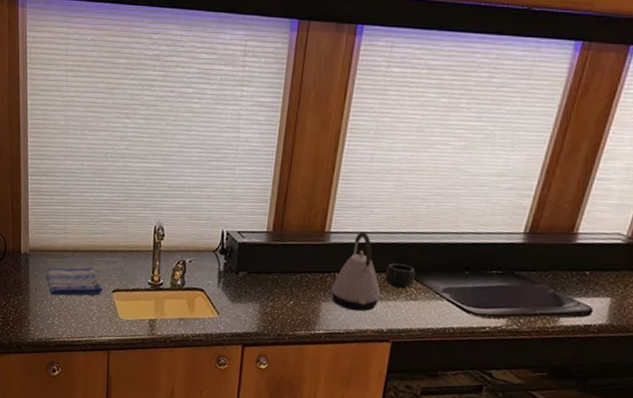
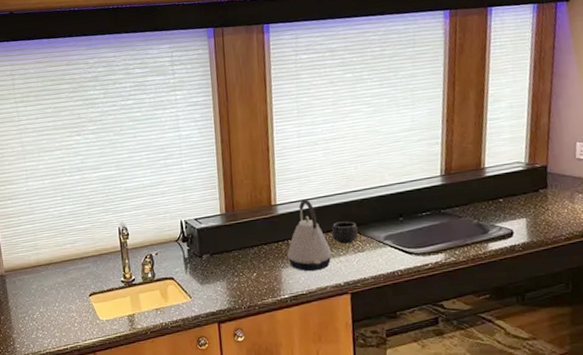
dish towel: present [46,266,103,296] -> none [23,276,79,310]

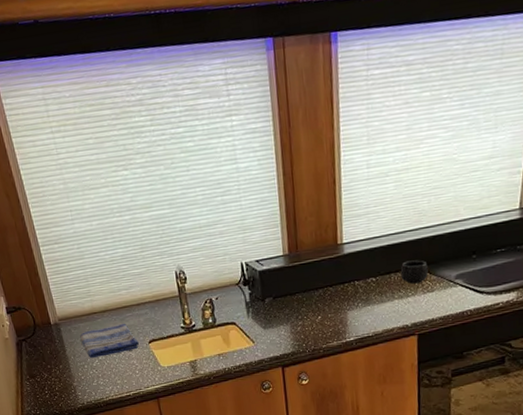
dish towel: none [23,276,79,310] -> present [80,323,139,358]
kettle: present [287,199,332,272] -> none [354,237,400,314]

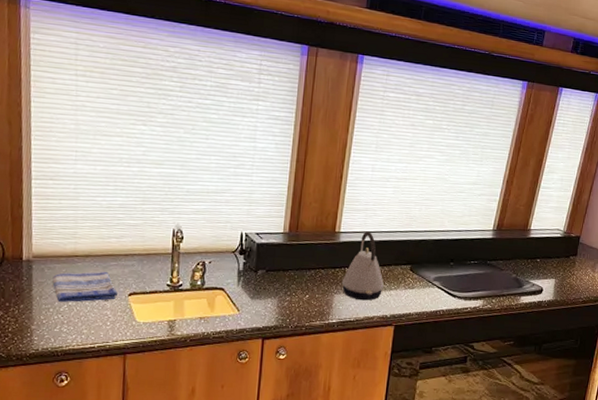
kettle: none [354,237,400,314] -> present [342,231,384,301]
mug: present [400,260,428,284] -> none [387,258,412,279]

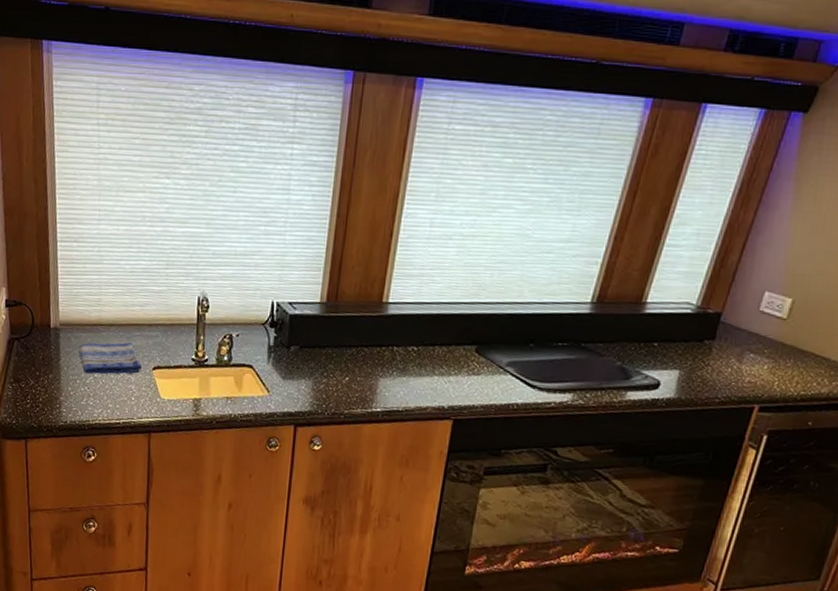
kettle: present [342,231,384,301] -> none [389,302,441,388]

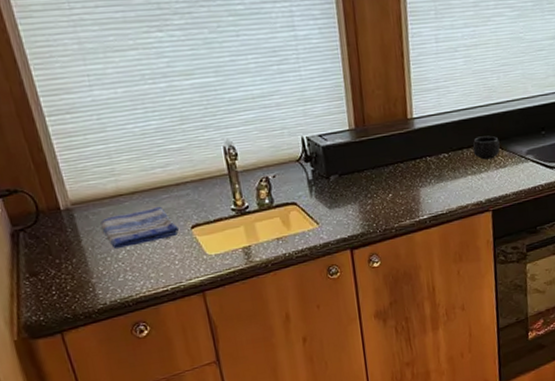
mug: none [445,335,478,363] -> present [472,135,500,160]

